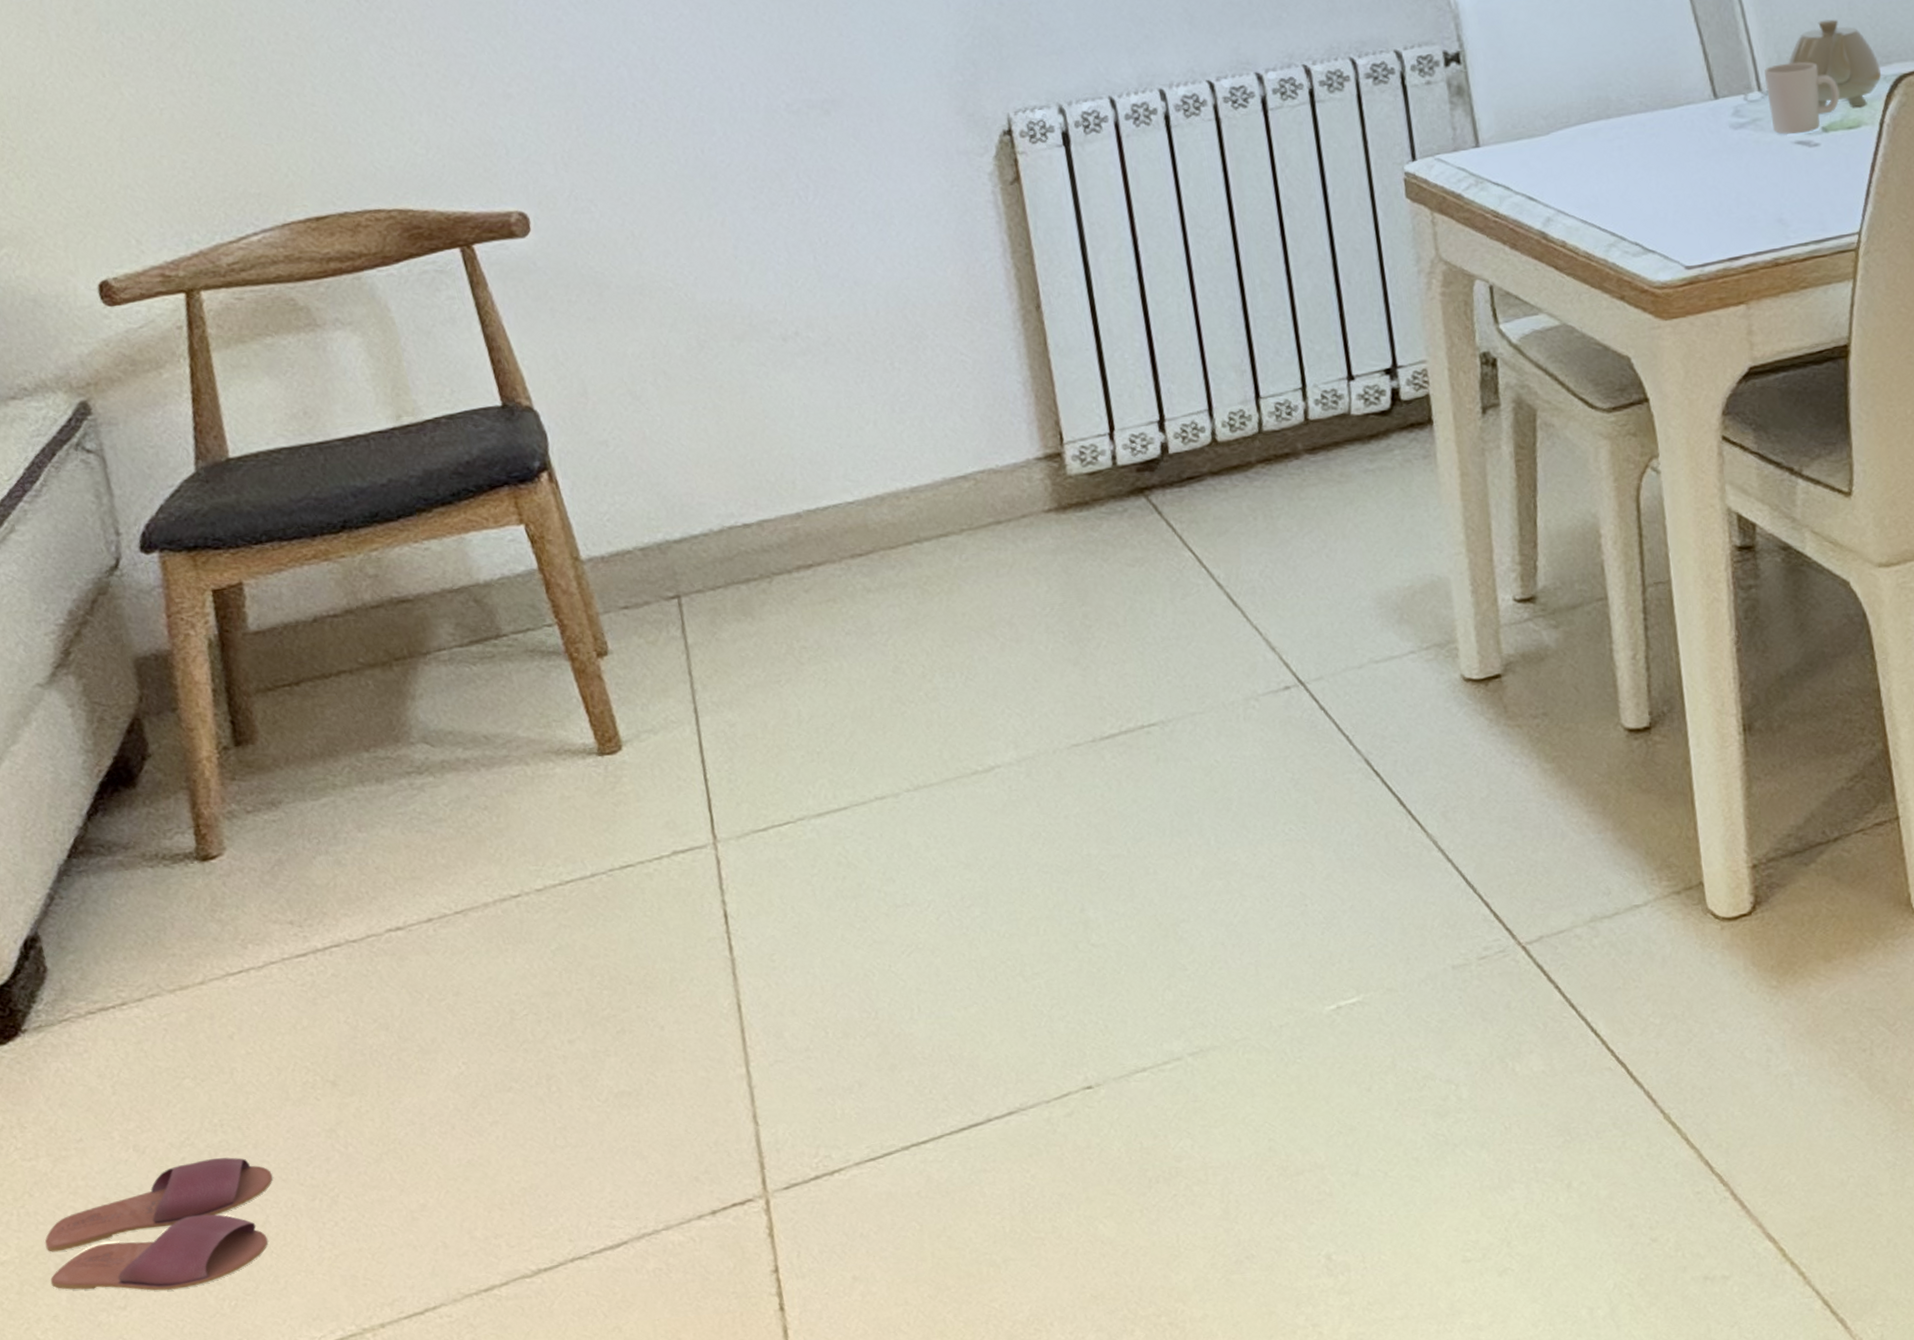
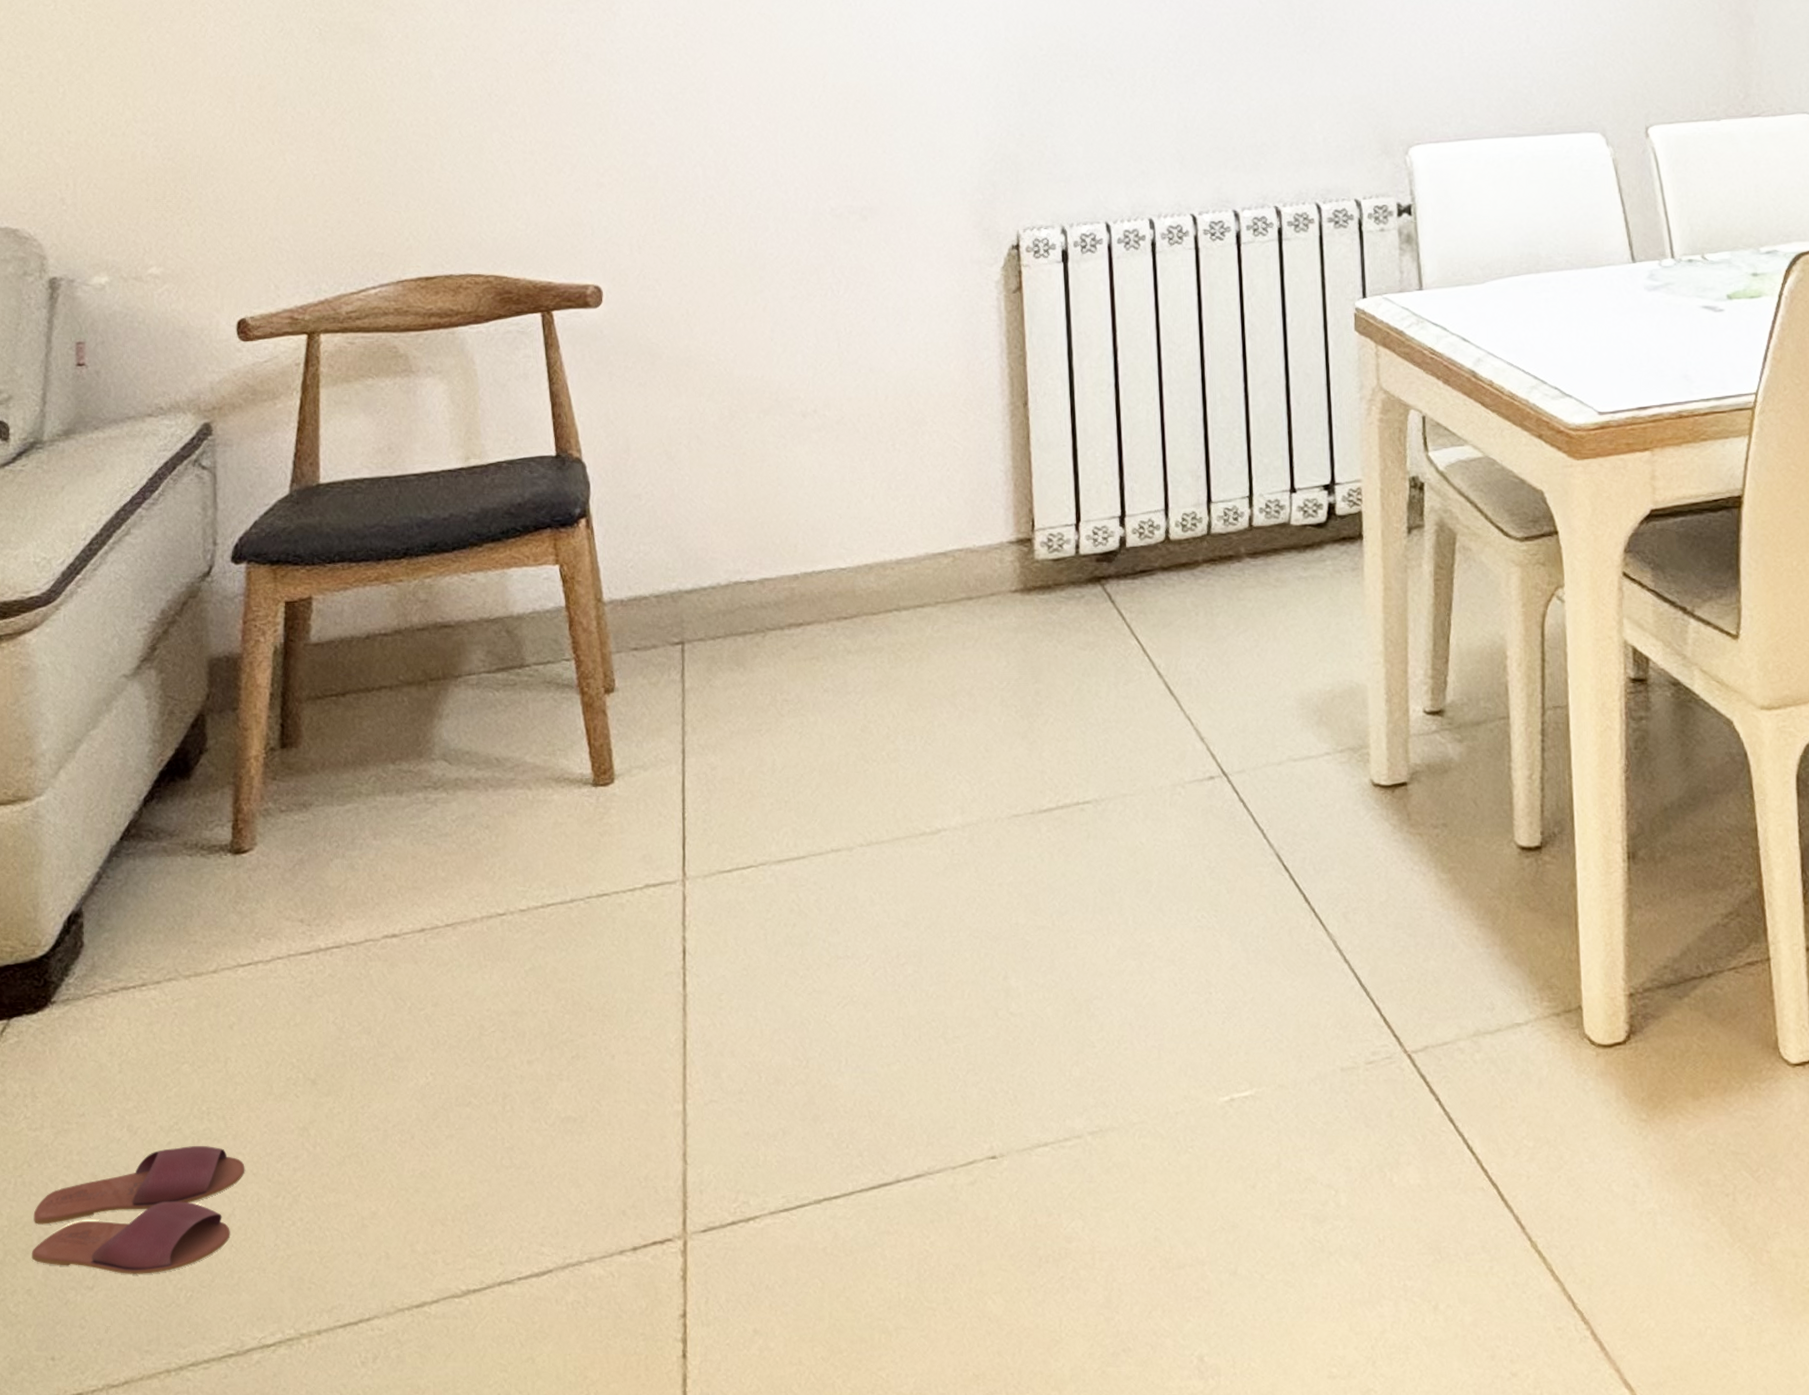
mug: present [1765,61,1840,135] -> none [1678,235,1744,300]
teapot: present [1788,19,1882,107] -> none [1699,199,1782,279]

